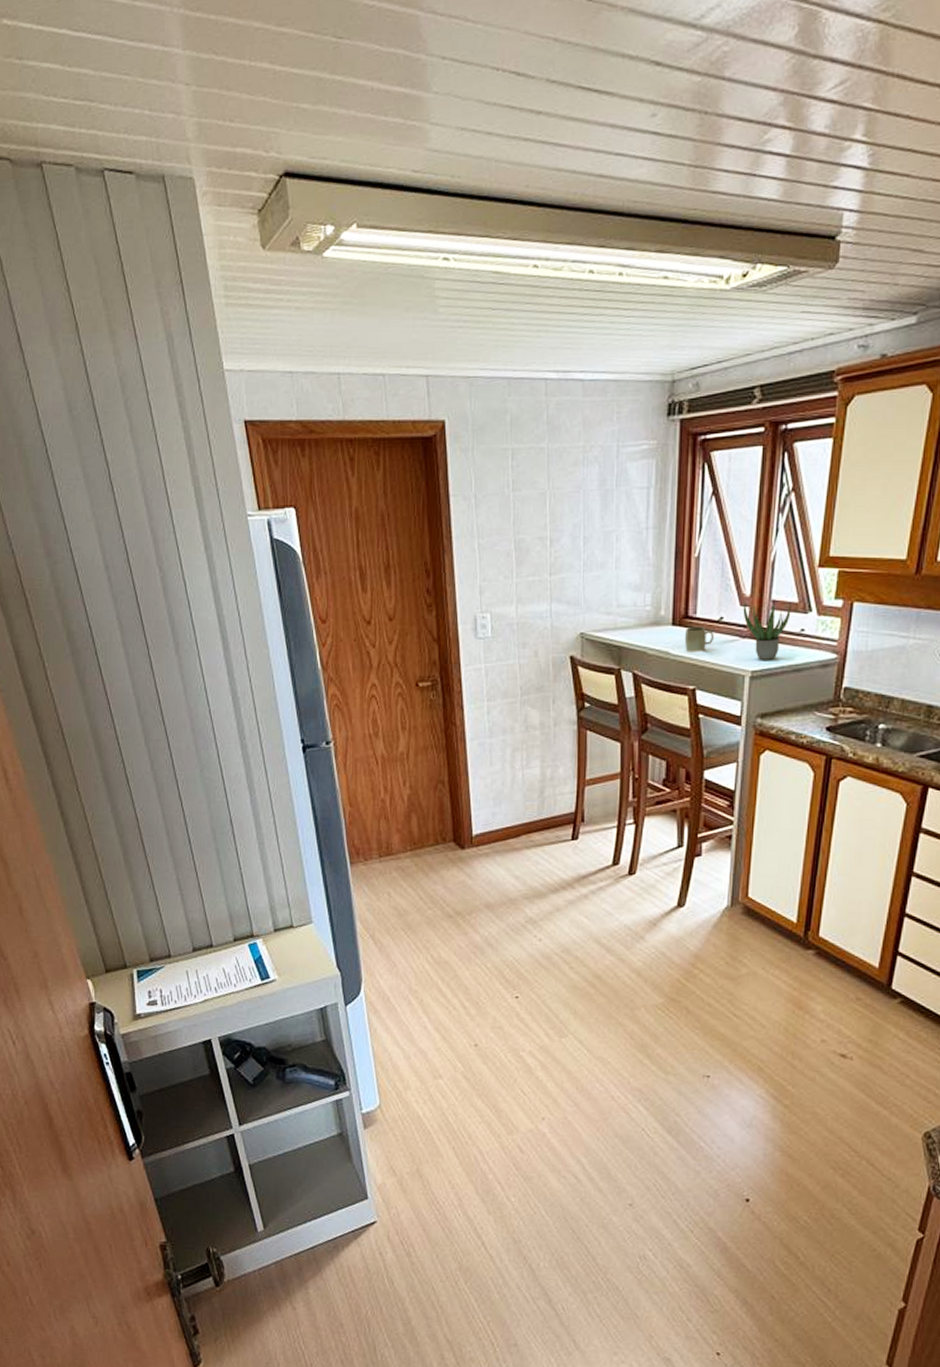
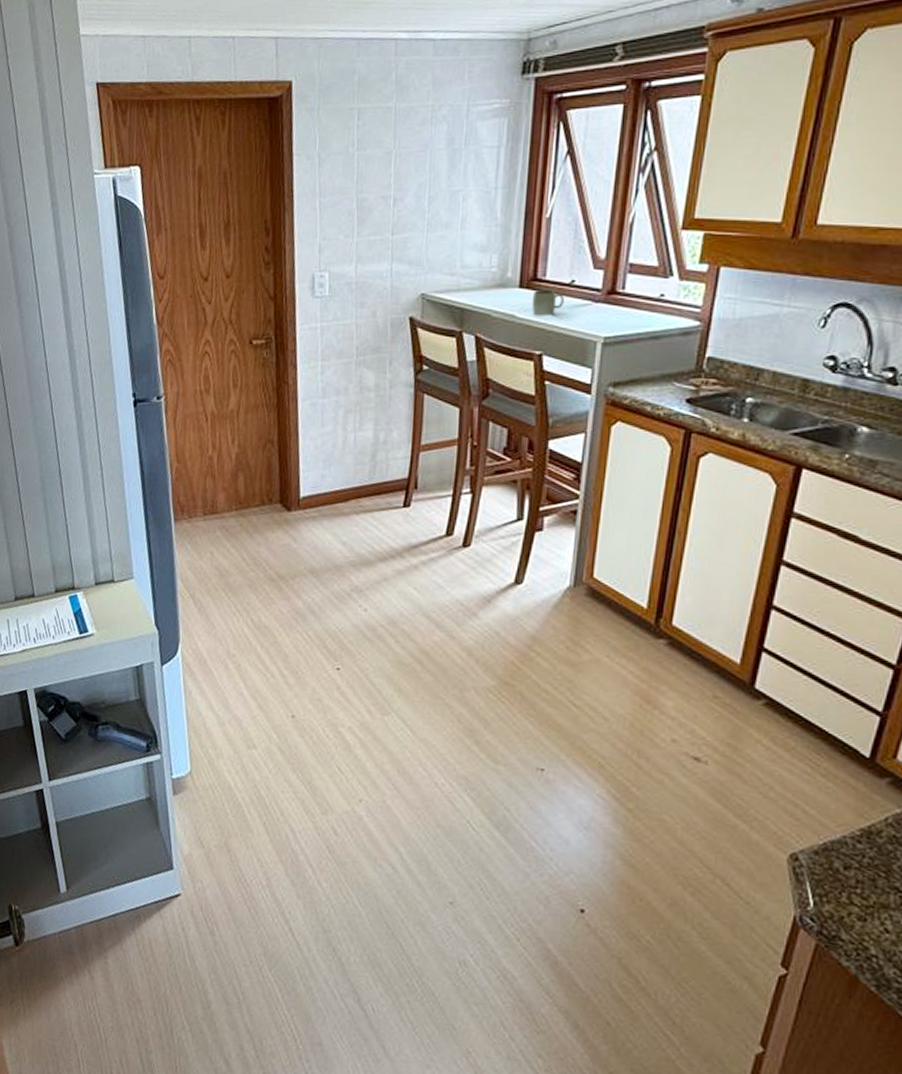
potted plant: present [743,601,791,660] -> none [596,264,650,326]

